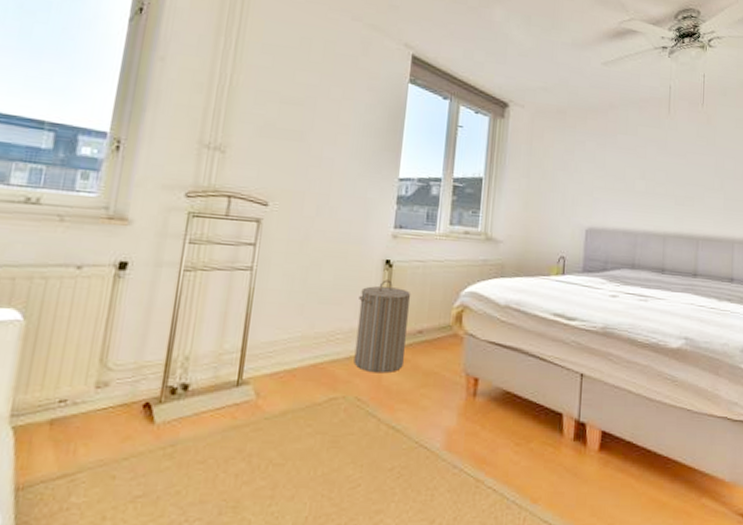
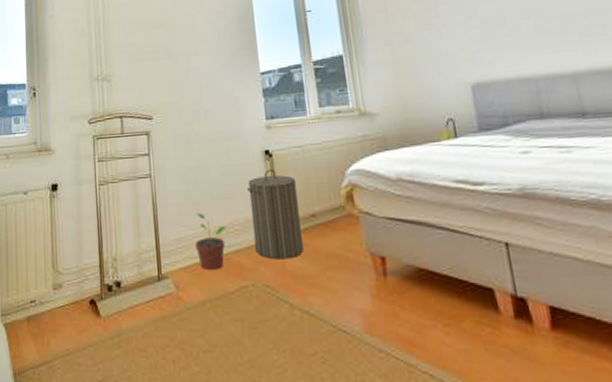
potted plant: none [288,316,328,378] -> present [195,213,227,270]

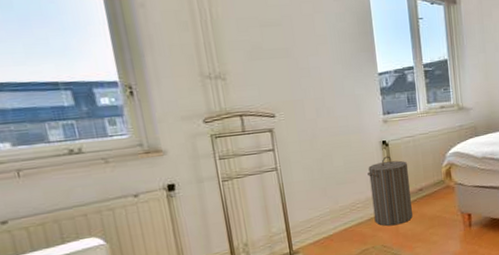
potted plant: present [195,213,227,270] -> none [322,197,351,242]

